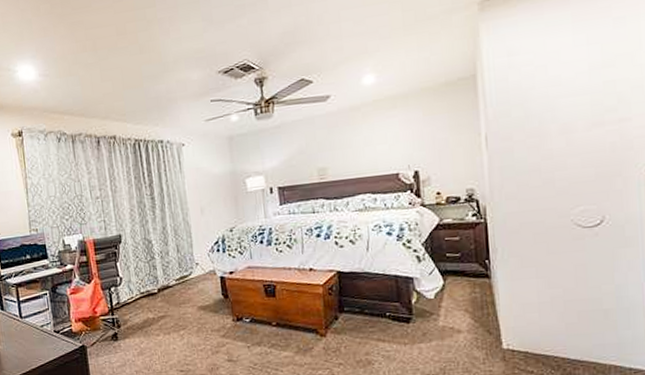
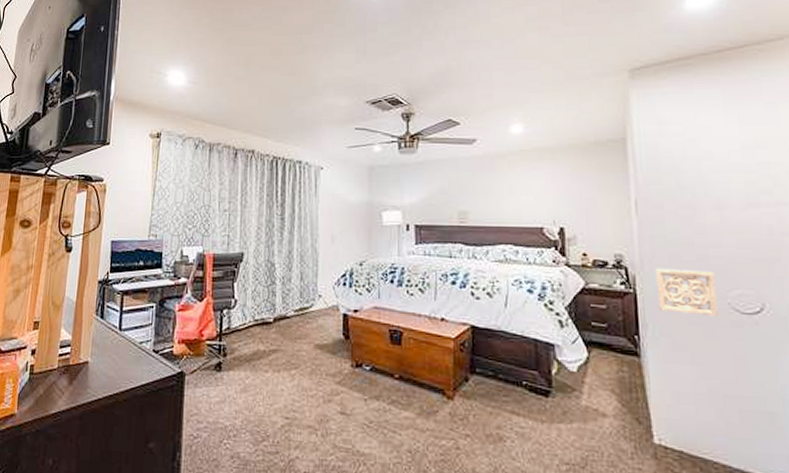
wall ornament: none [504,192,562,235] -> present [655,267,719,317]

